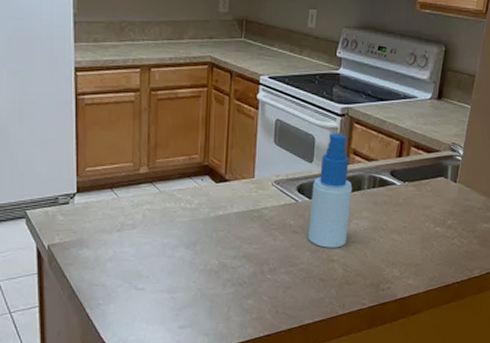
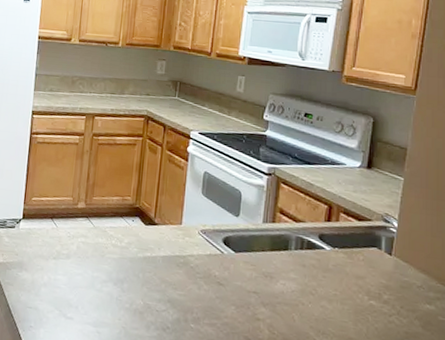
spray bottle: present [308,133,353,248] -> none [233,190,280,307]

